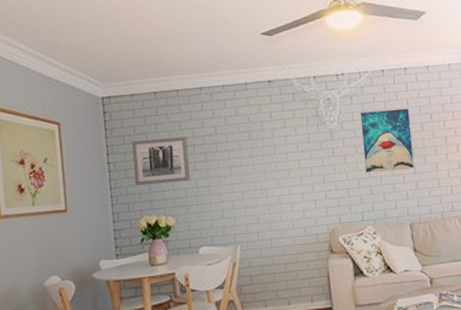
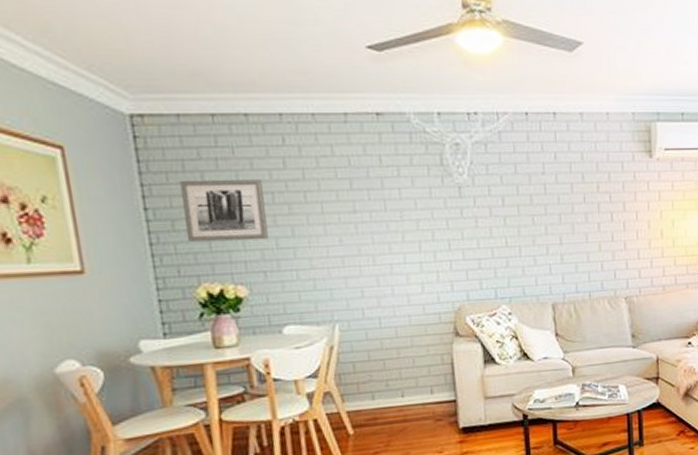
wall art: present [360,108,414,173] -> none [497,163,560,241]

